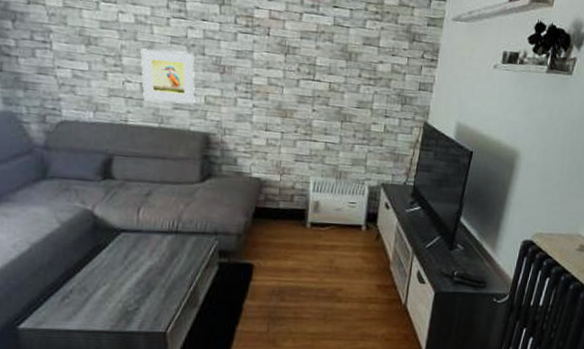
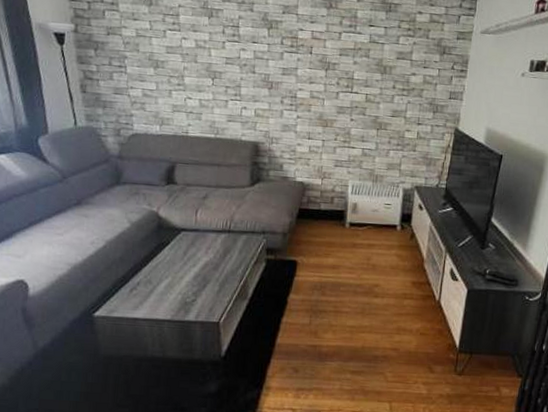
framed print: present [140,48,195,105] -> none [200,69,246,117]

